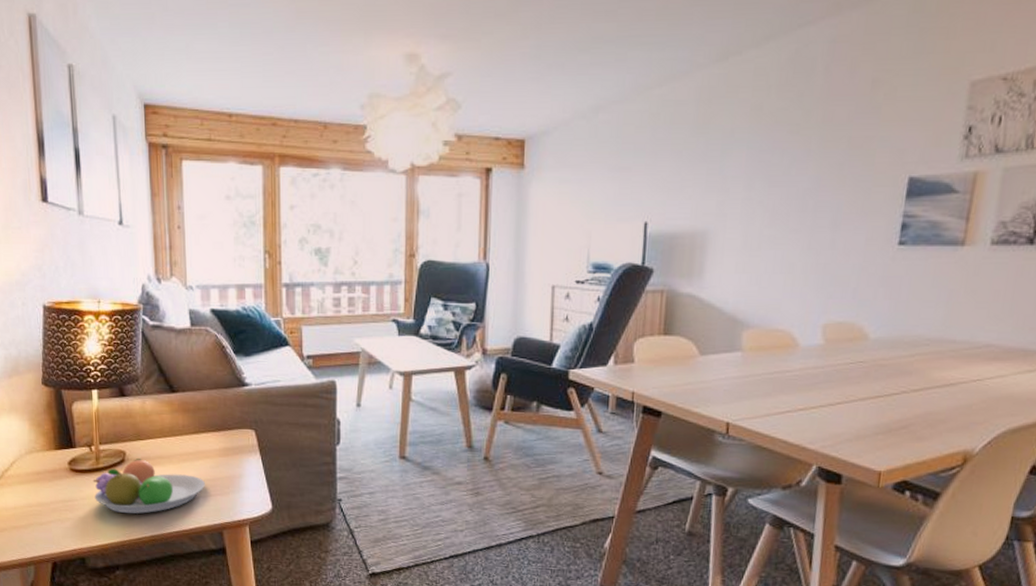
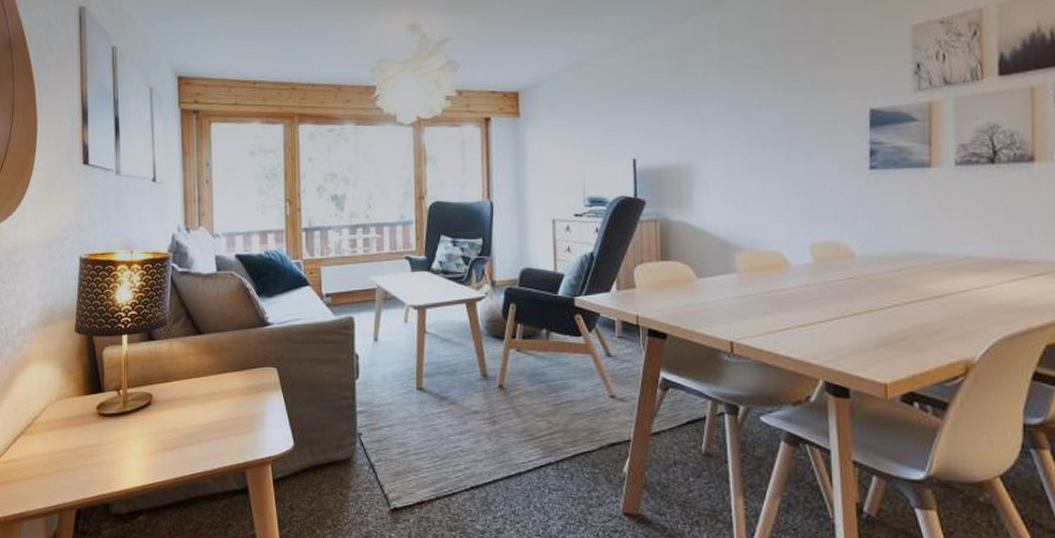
fruit bowl: present [92,459,205,514] -> none [119,401,229,456]

